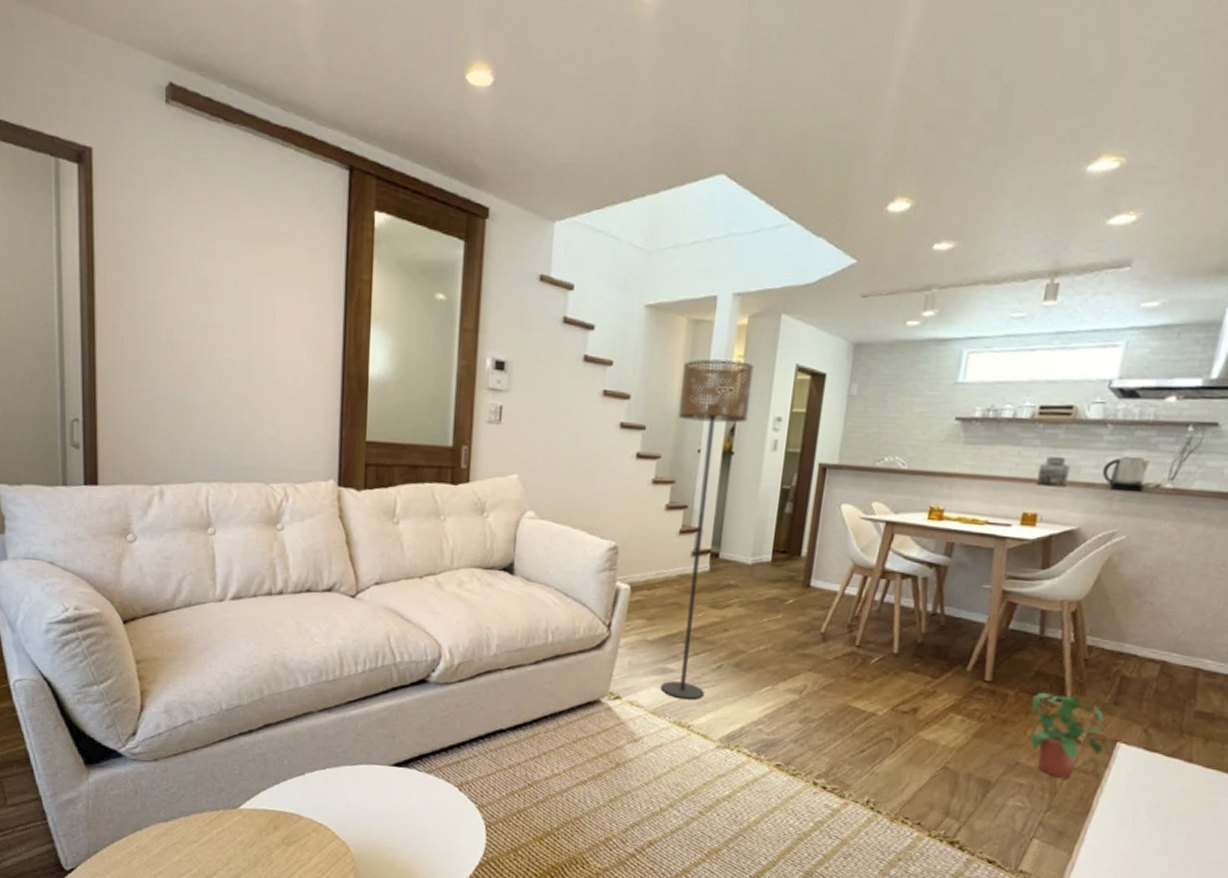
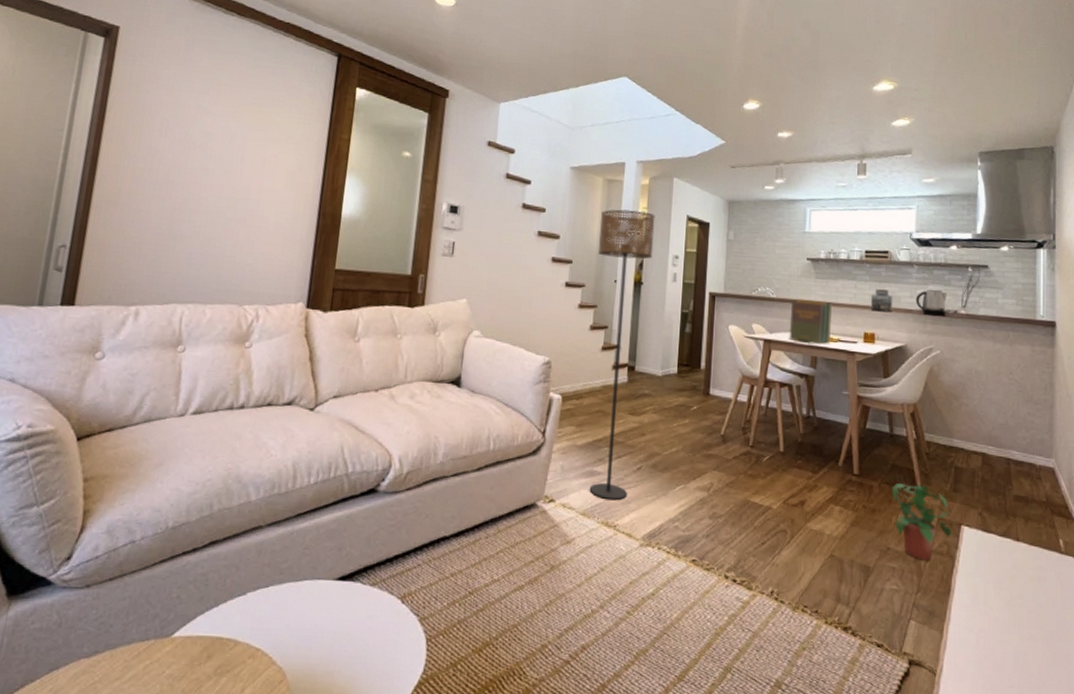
books: none [919,470,984,528] -> present [789,299,833,345]

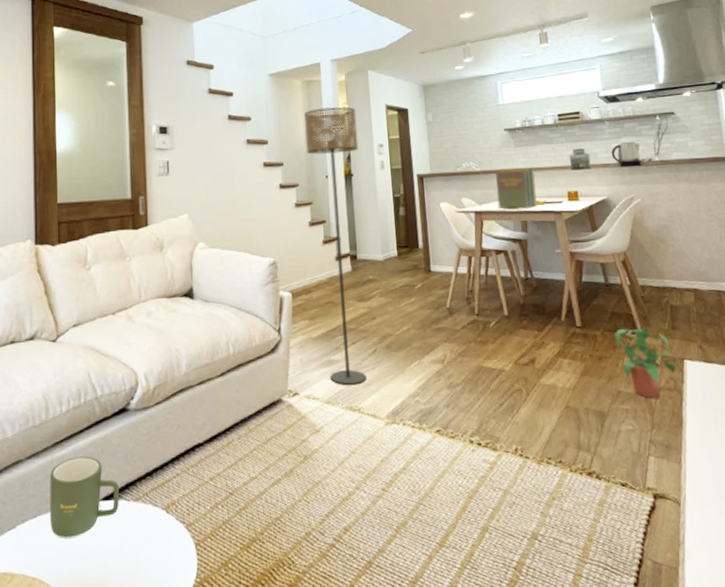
mug: none [281,531,358,615] -> present [50,456,120,539]

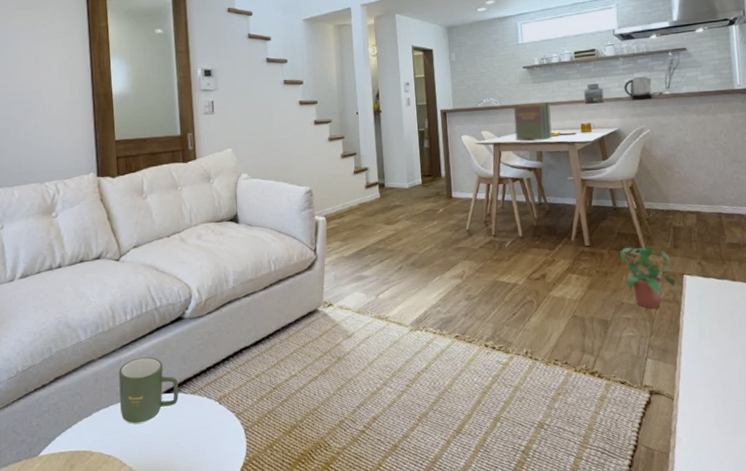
floor lamp: present [304,107,366,386] -> none [336,48,393,298]

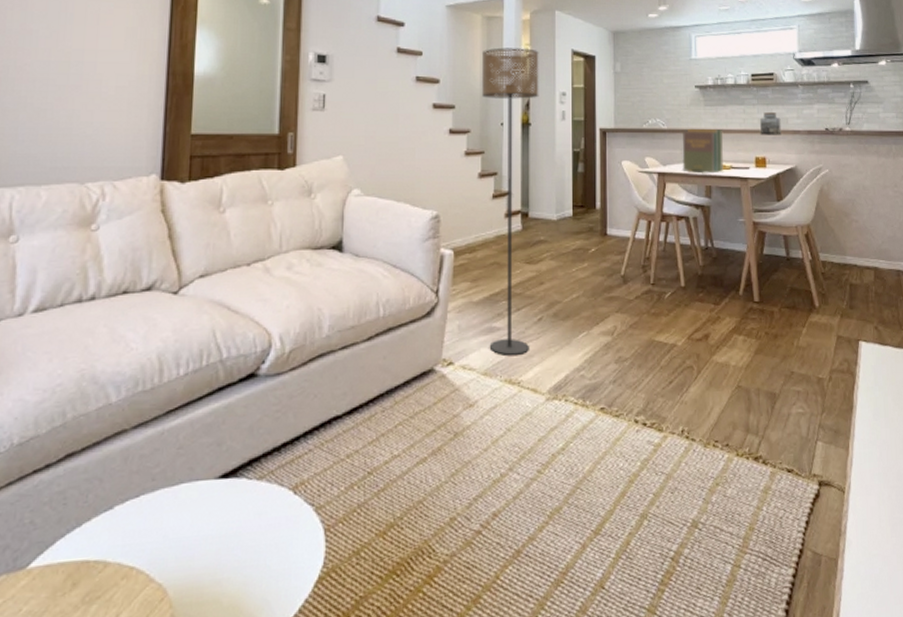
mug: present [118,357,179,425] -> none [155,427,241,523]
floor lamp: none [336,48,393,298] -> present [482,47,539,356]
potted plant: present [615,246,677,309] -> none [787,304,852,380]
kettle: present [624,76,652,101] -> none [802,108,832,136]

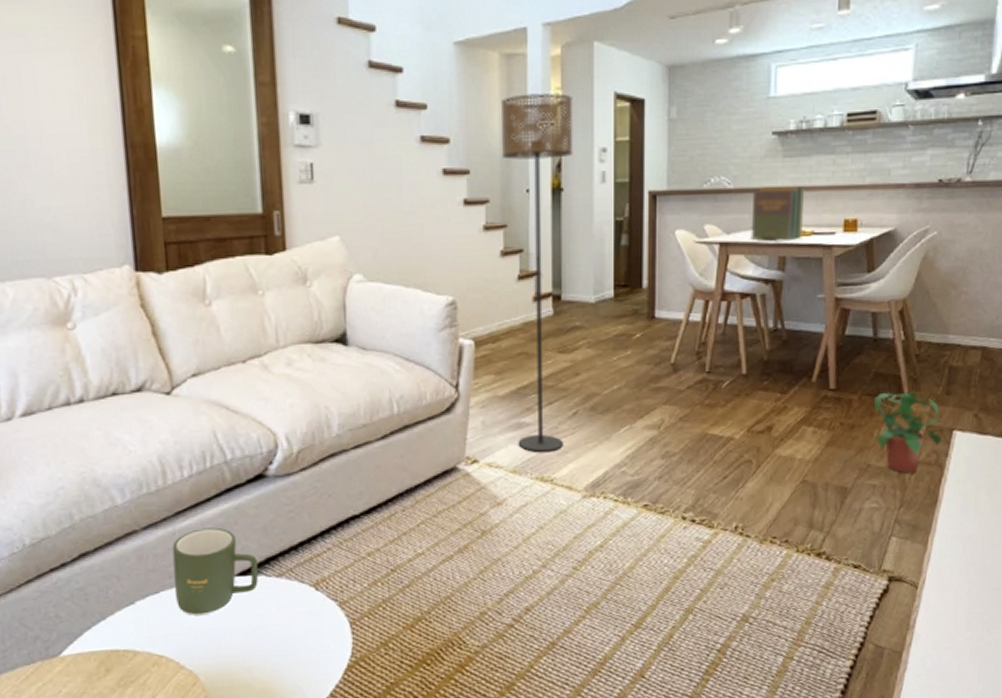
mug: none [155,427,241,523] -> present [172,527,259,616]
jar: present [759,112,781,135] -> none [852,162,881,192]
potted plant: none [787,304,852,380] -> present [869,391,943,473]

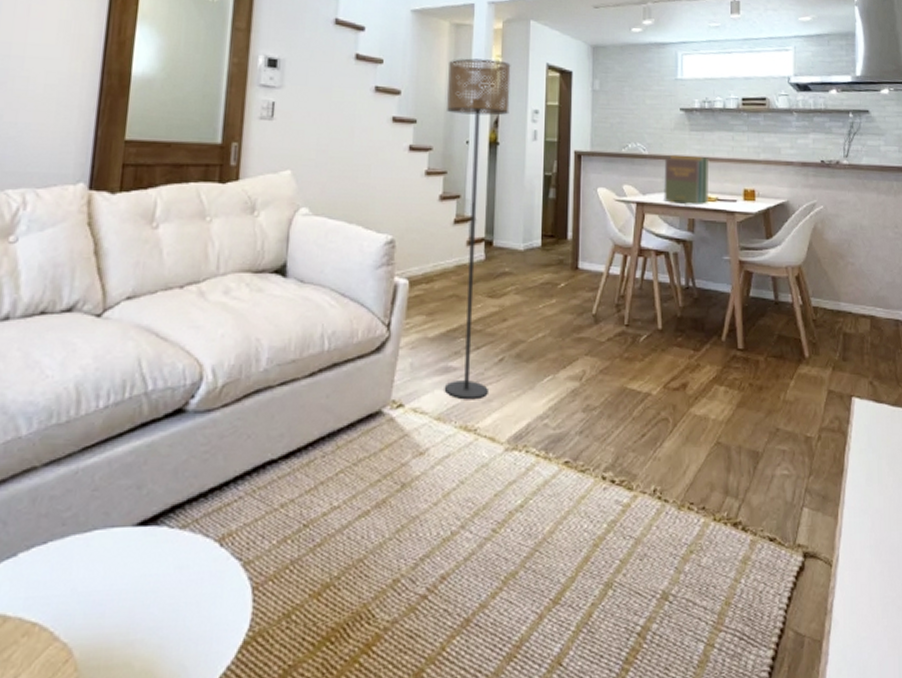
mug: present [172,527,259,616] -> none [64,467,163,574]
potted plant: present [869,391,943,473] -> none [774,353,843,439]

